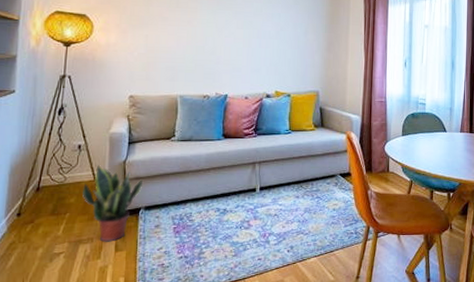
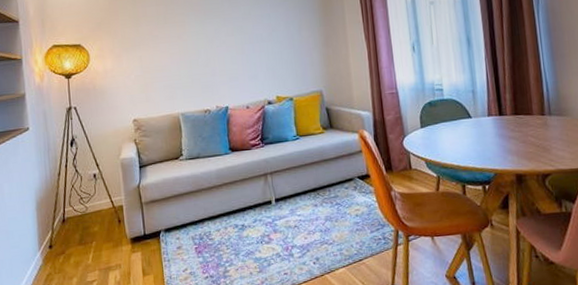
potted plant: present [82,164,144,242] -> none [104,191,160,267]

